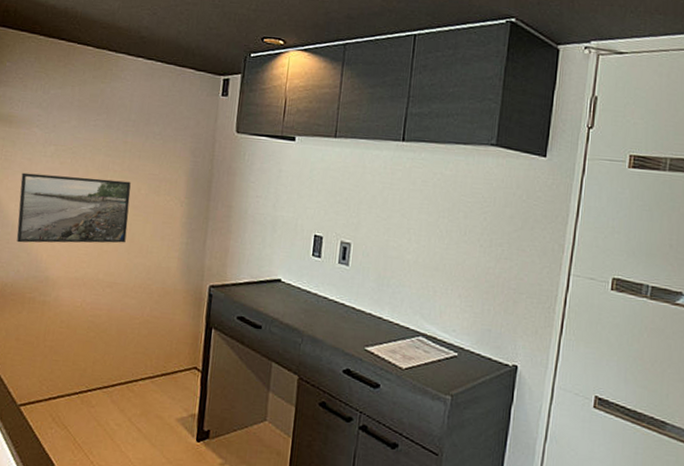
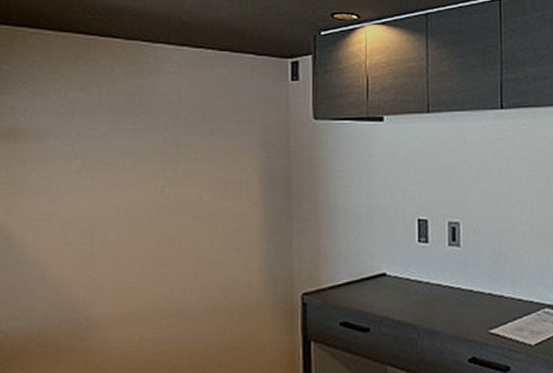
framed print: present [16,172,131,244] -> none [38,189,191,282]

